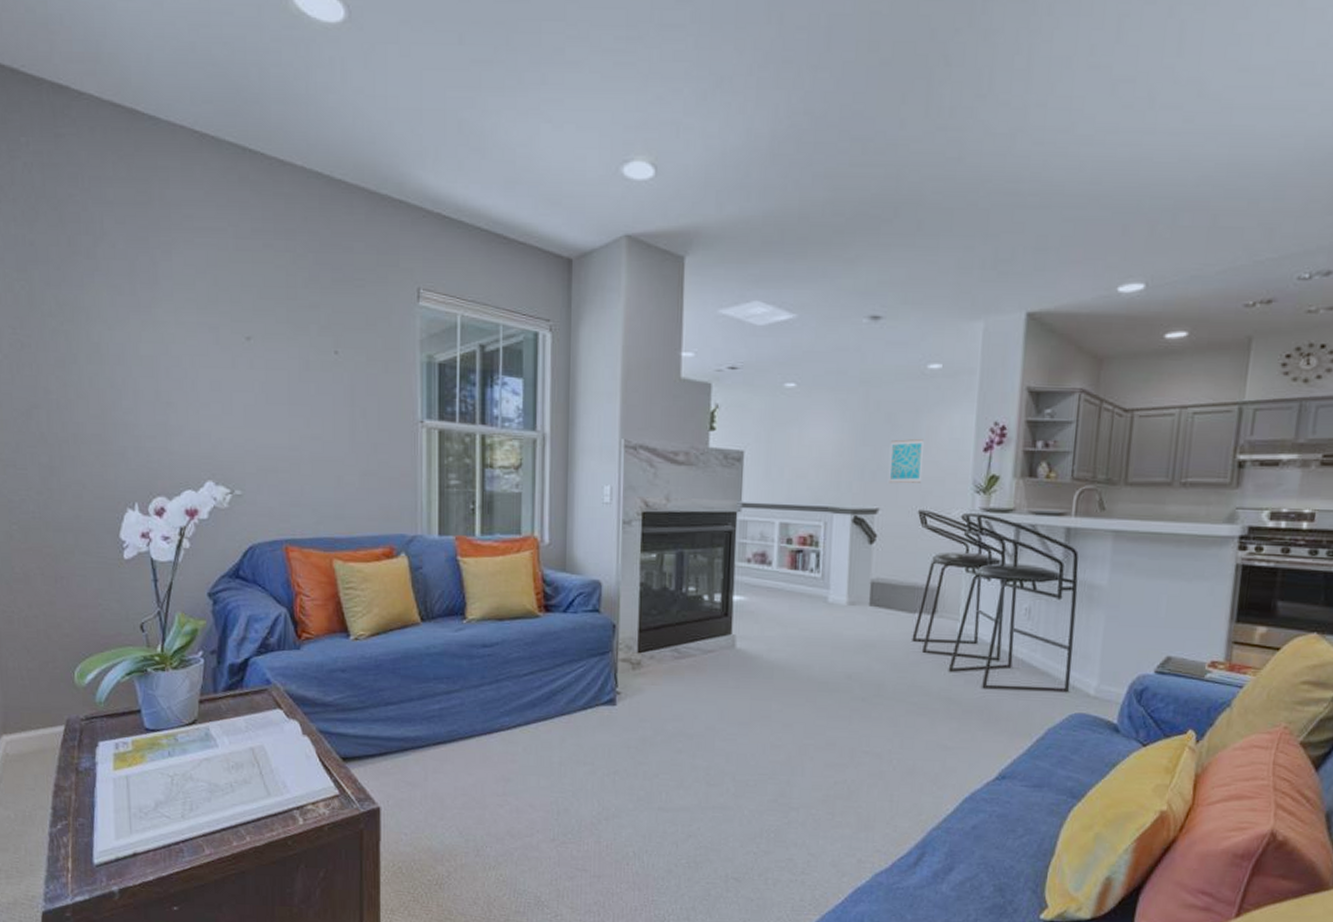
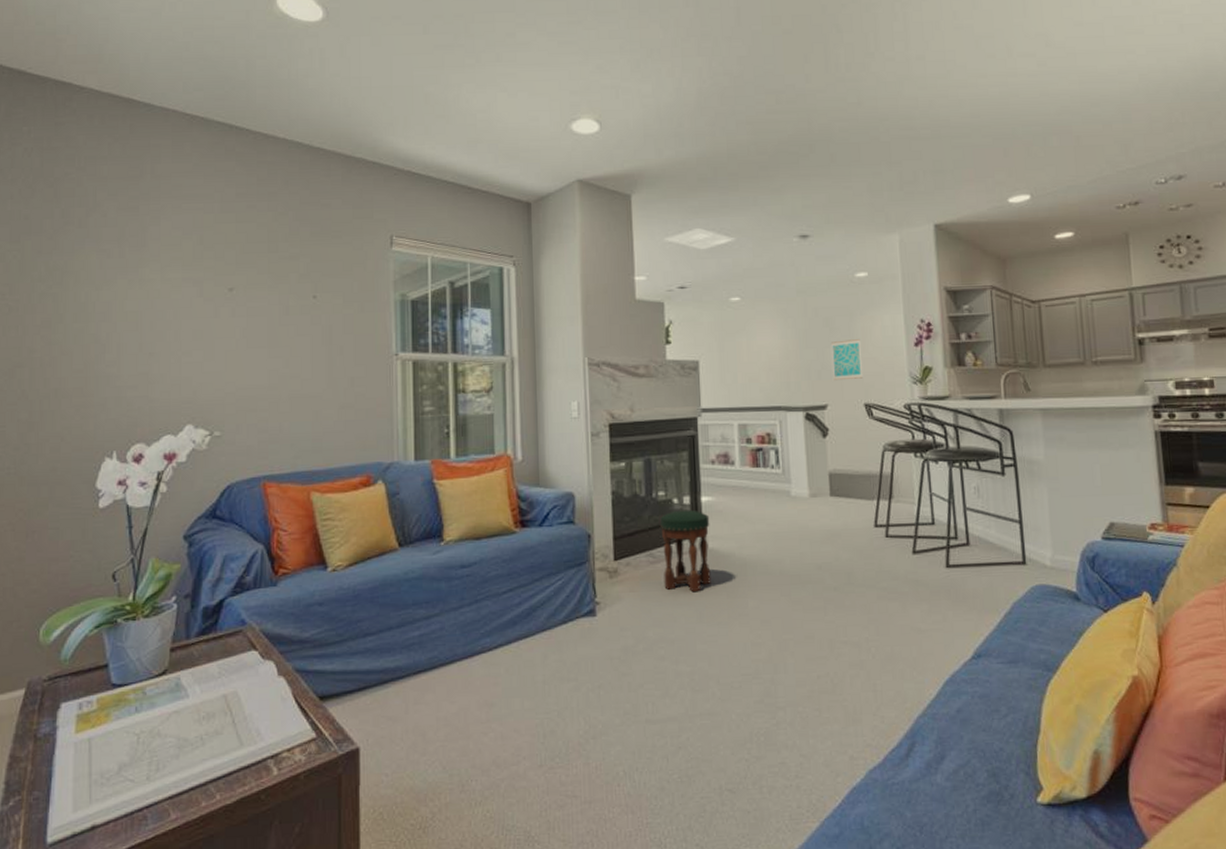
stool: none [687,607,740,691] -> present [660,509,711,593]

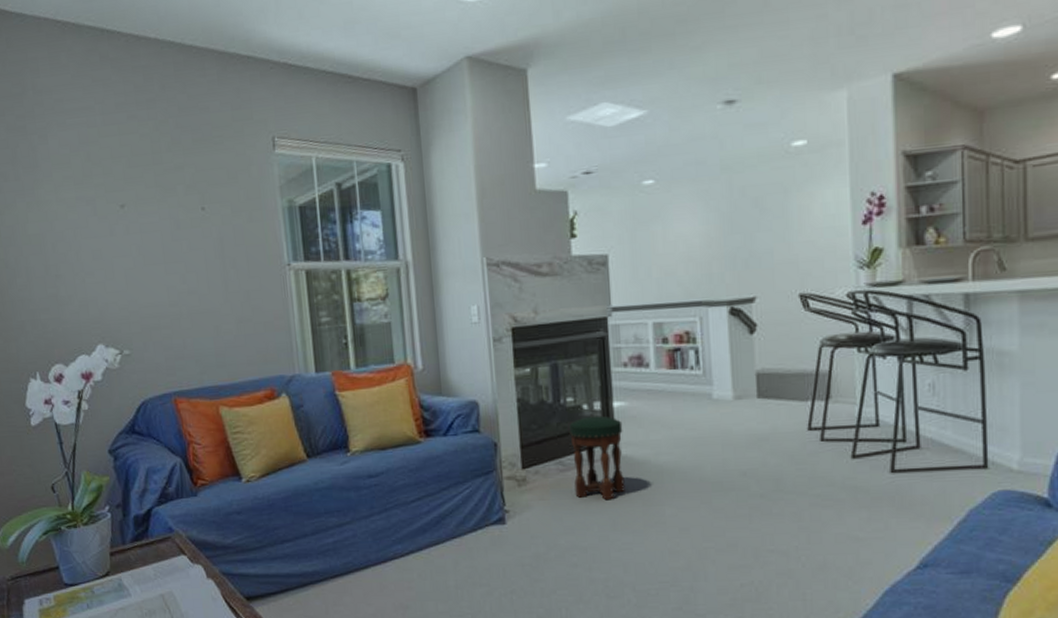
wall art: present [830,339,862,381] -> none [760,220,798,270]

